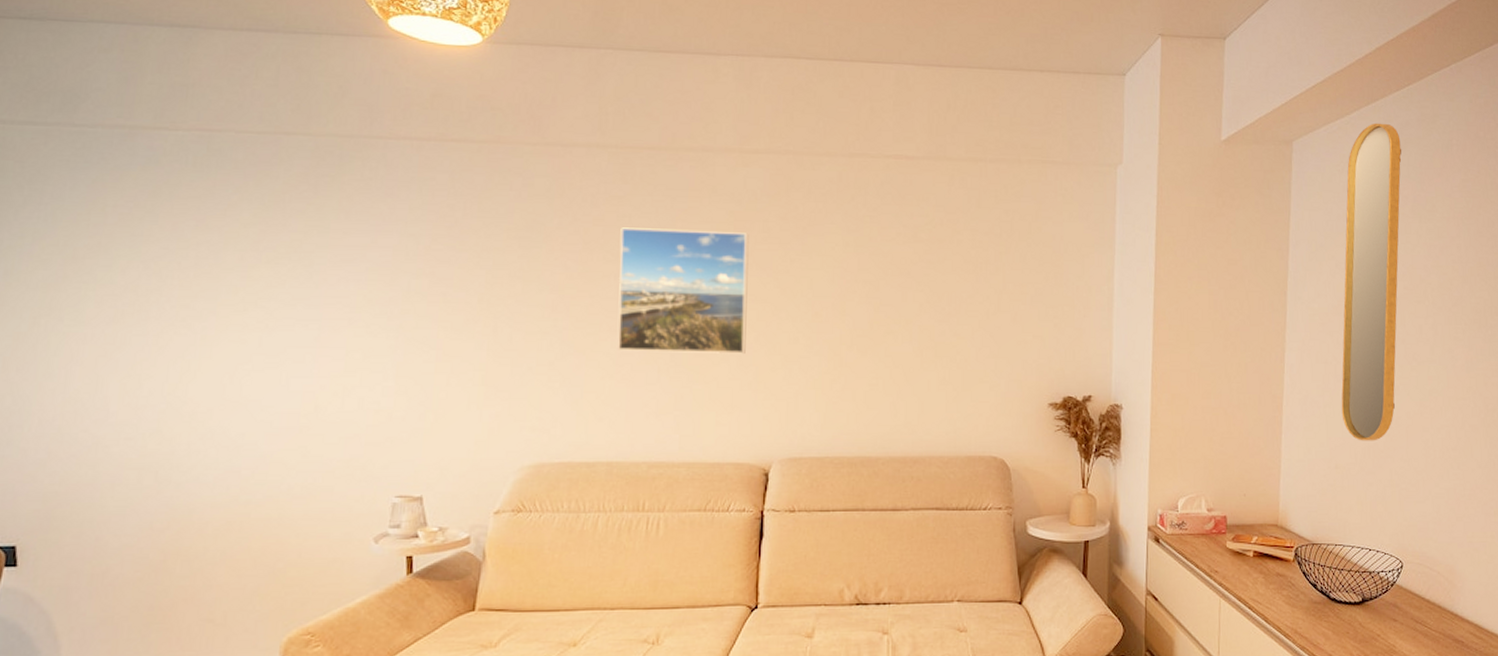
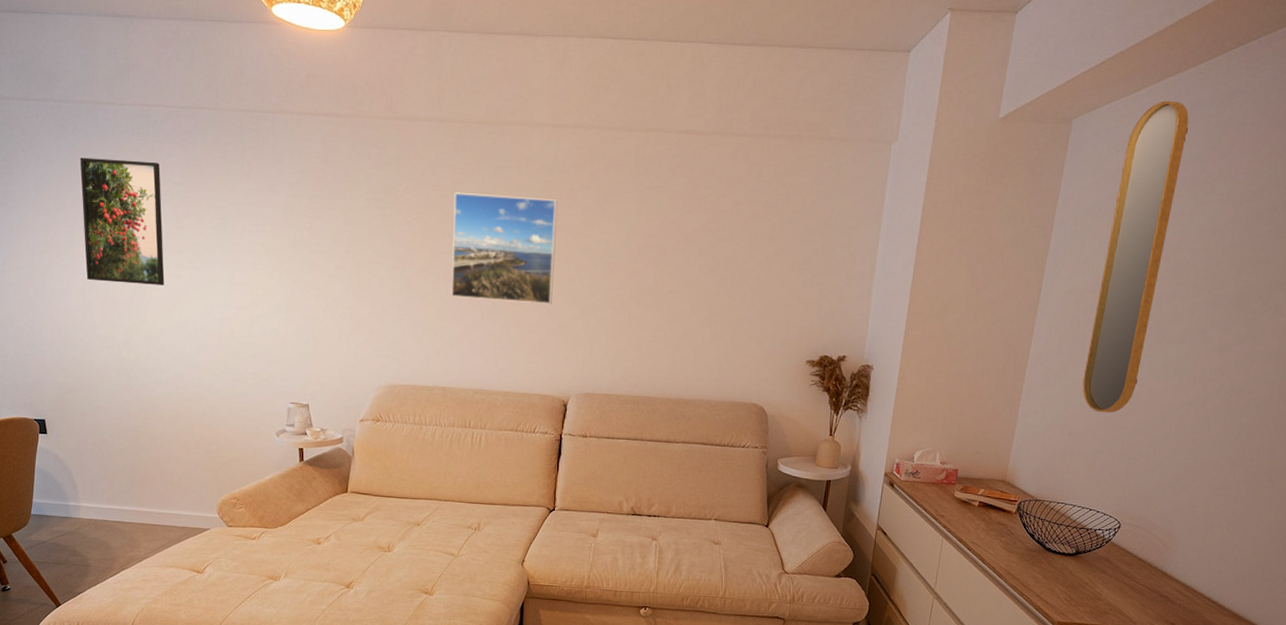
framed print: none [101,194,224,353] -> present [80,157,165,286]

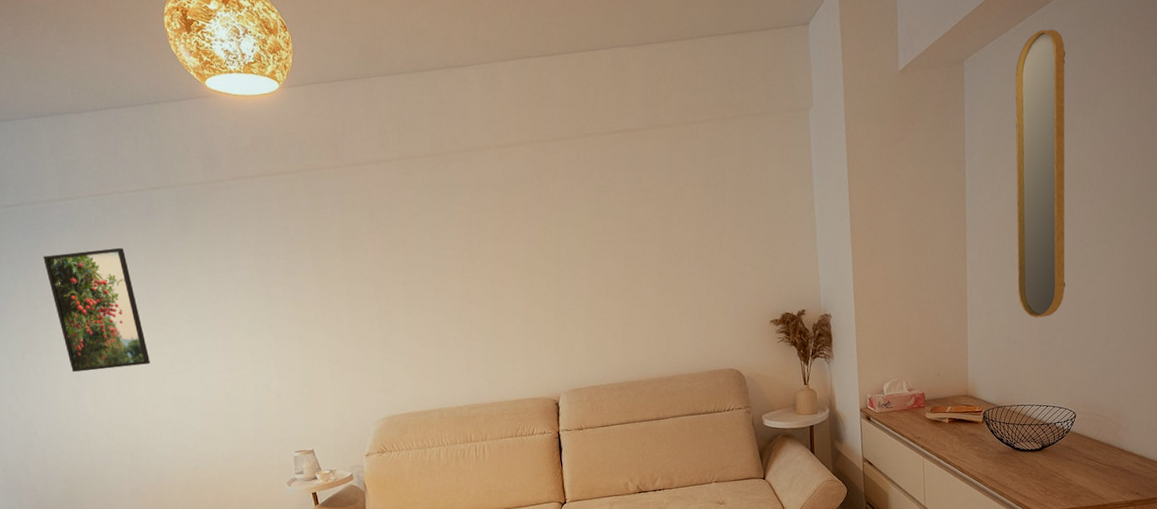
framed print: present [451,192,558,304] -> none [414,215,526,323]

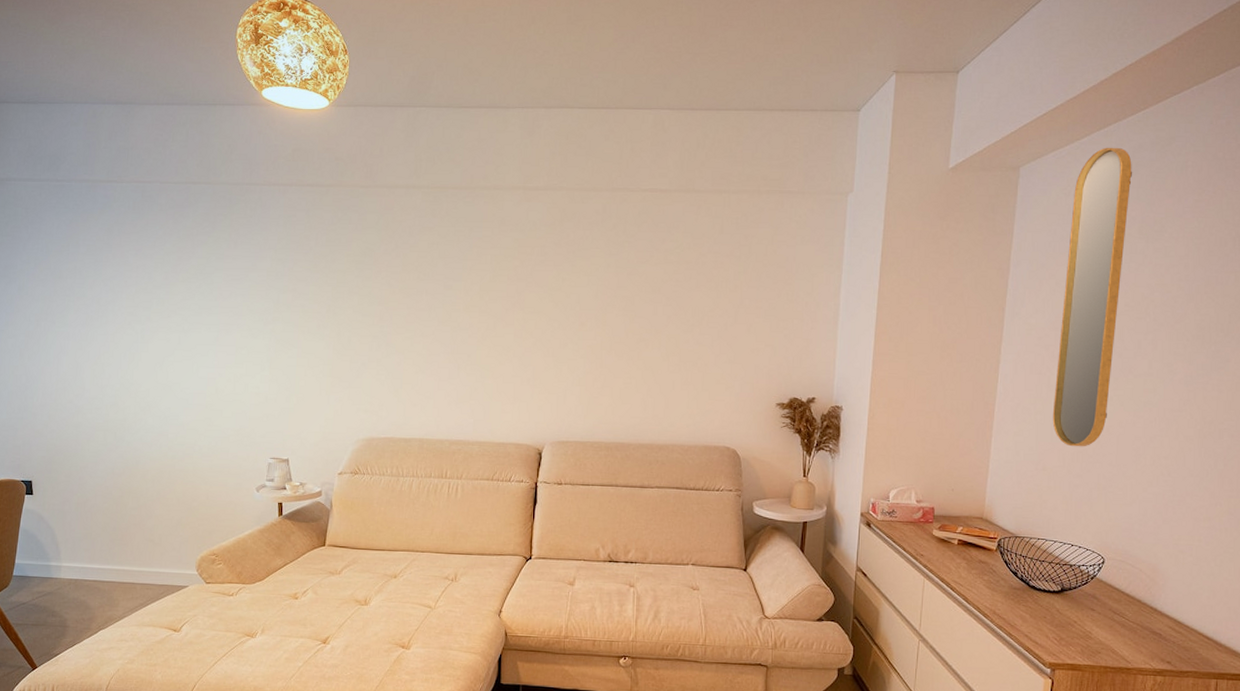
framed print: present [43,247,151,372] -> none [78,231,154,348]

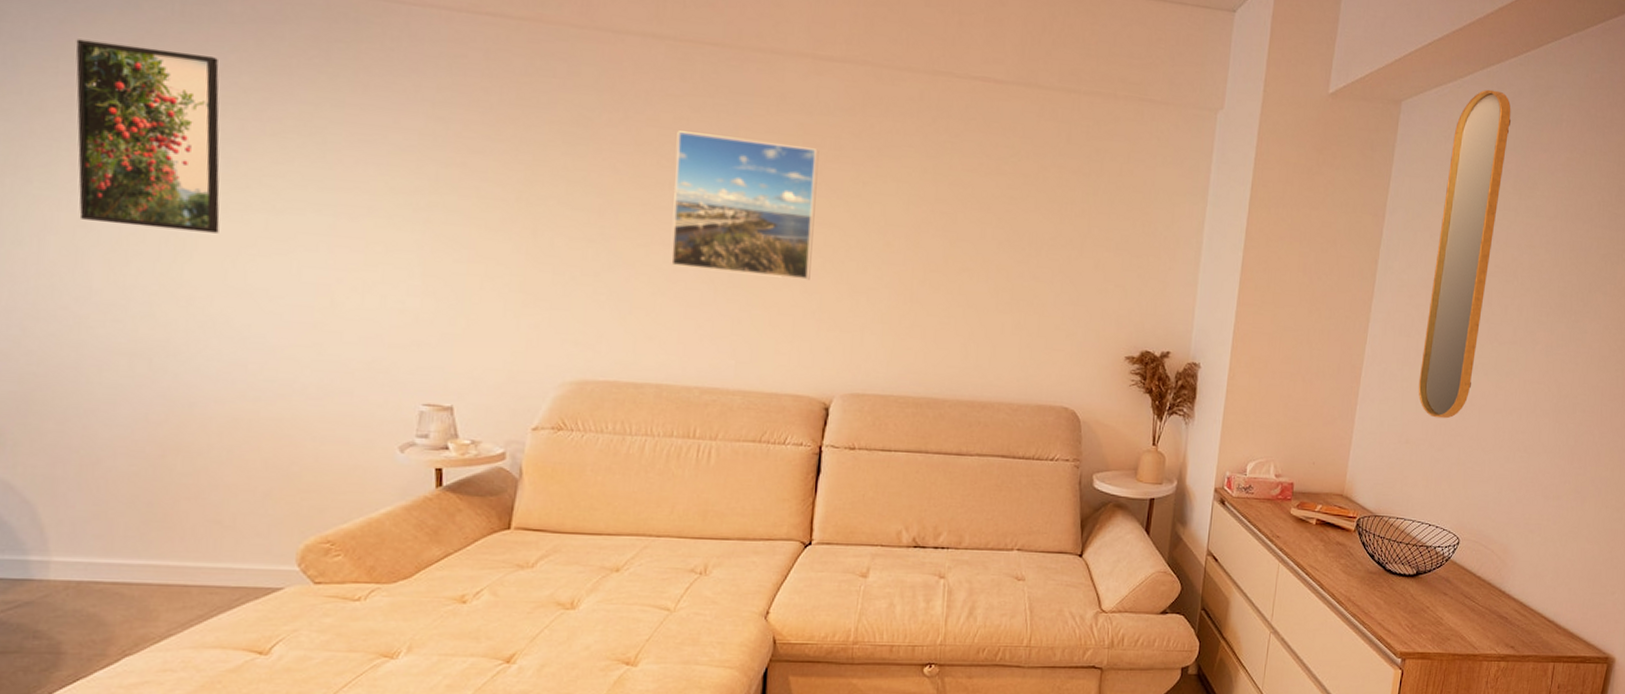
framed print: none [78,231,154,348] -> present [75,39,220,233]
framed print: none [428,253,530,356] -> present [671,130,819,280]

